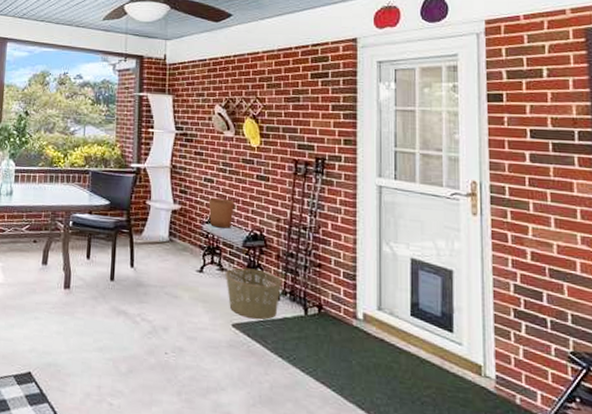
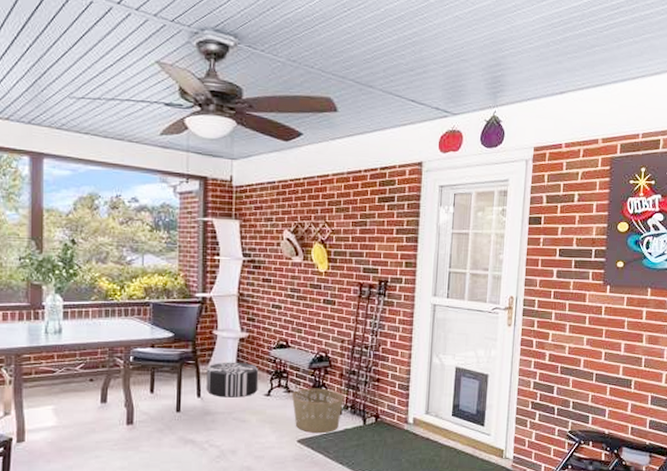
pouf: none [139,233,191,272] -> present [206,362,259,398]
planter: present [208,198,235,229] -> none [276,324,302,352]

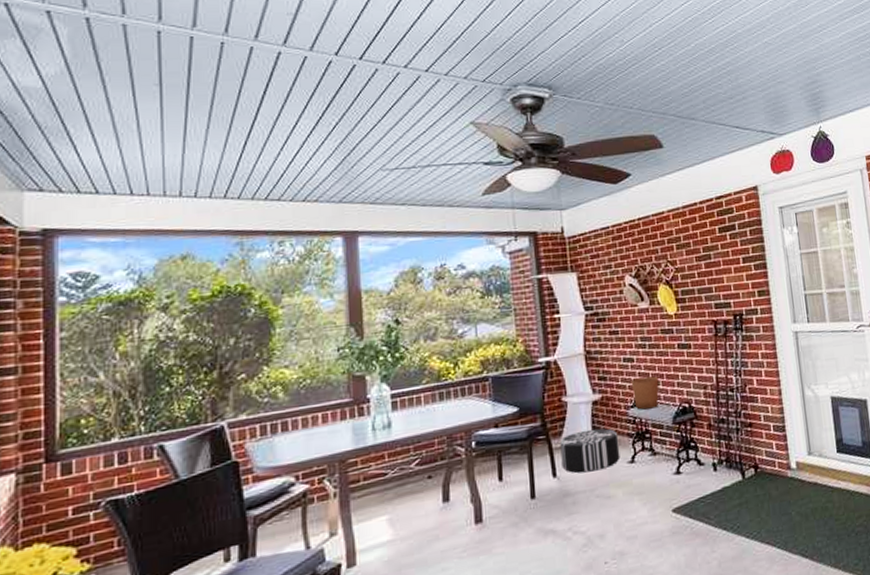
planter: none [276,324,302,352] -> present [631,376,659,410]
basket: present [291,388,345,433] -> none [658,443,717,499]

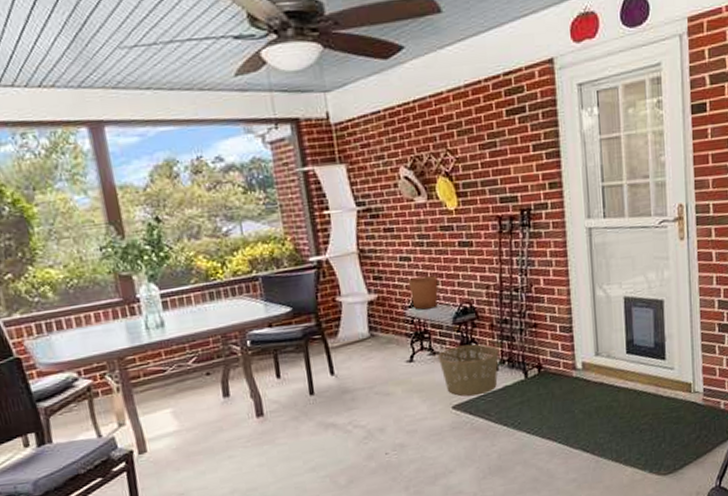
pouf: present [560,428,620,474] -> none [336,328,399,372]
basket: none [658,443,717,499] -> present [437,344,499,396]

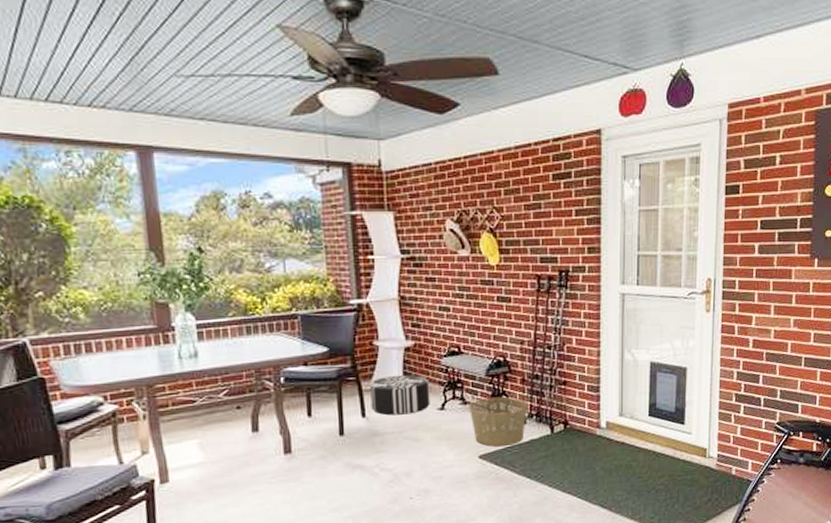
pouf: none [336,328,399,372] -> present [370,374,430,416]
planter: present [408,275,438,310] -> none [445,327,475,360]

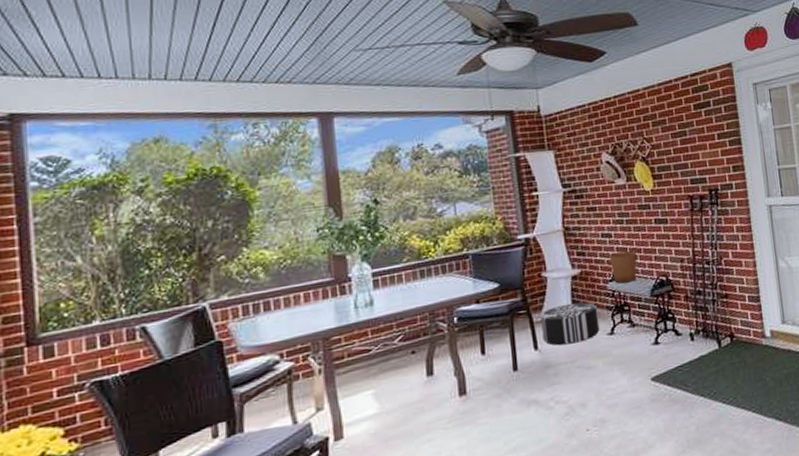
planter: none [445,327,475,360] -> present [609,251,637,284]
basket: present [468,396,528,447] -> none [637,315,694,368]

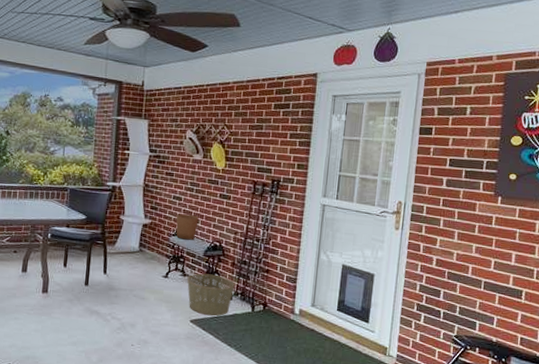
pouf: present [540,302,600,346] -> none [111,244,159,277]
basket: none [637,315,694,368] -> present [186,273,236,316]

